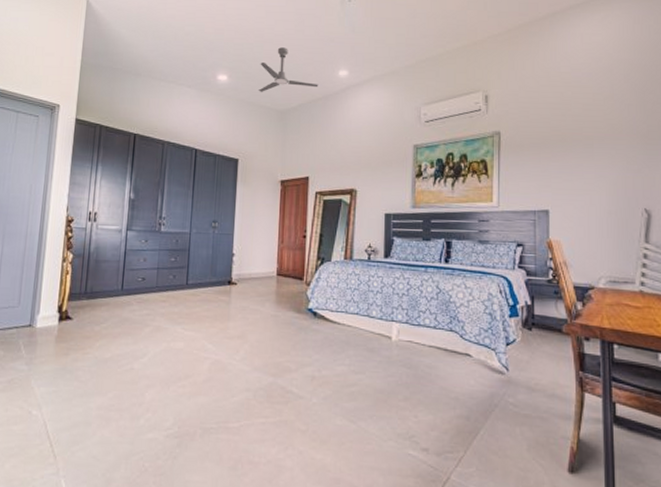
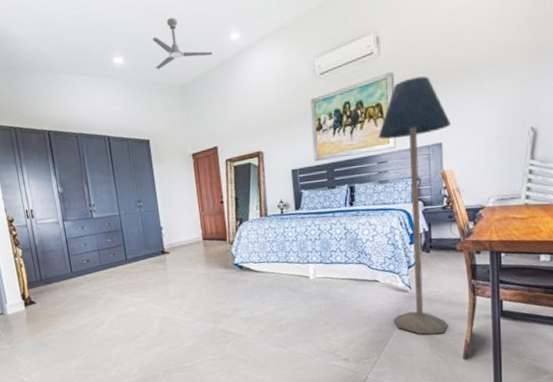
floor lamp: none [481,139,560,435] -> present [378,76,452,335]

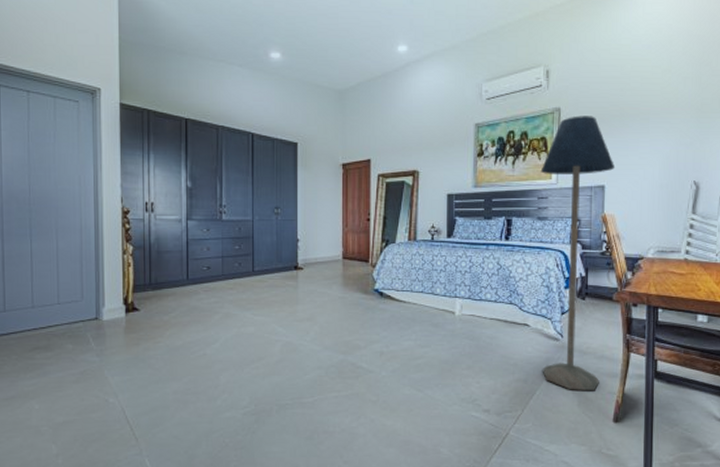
ceiling fan: present [152,17,213,69] -> none [315,21,377,70]

